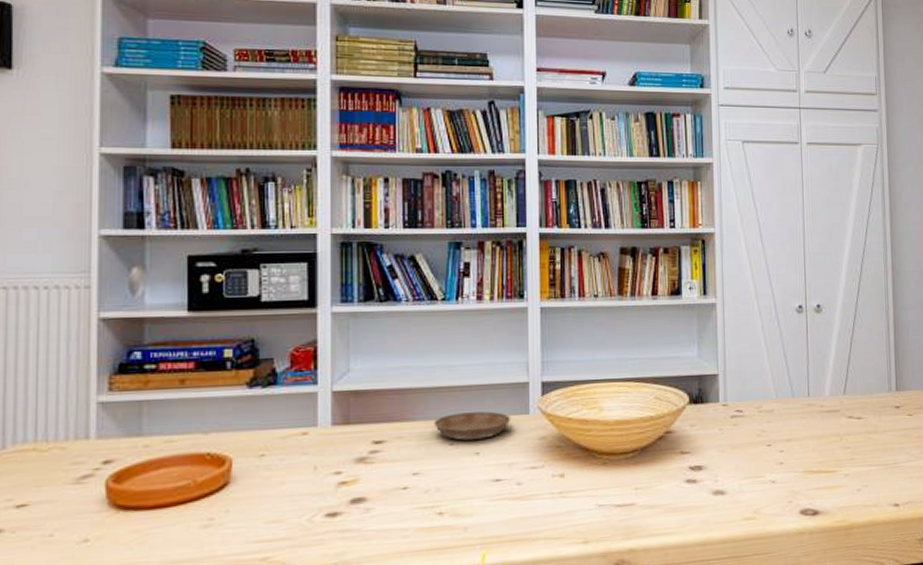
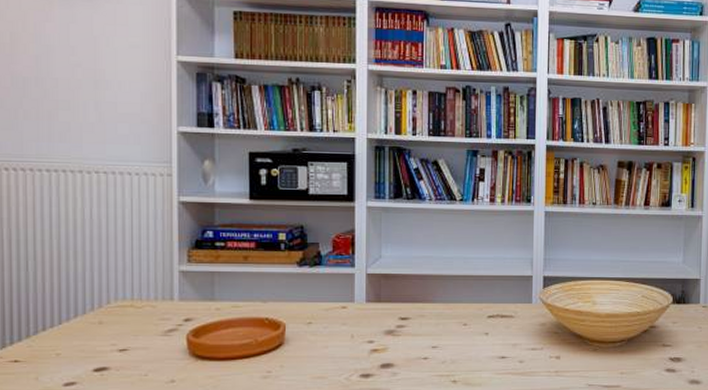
saucer: present [433,411,511,441] -> none [450,299,516,322]

